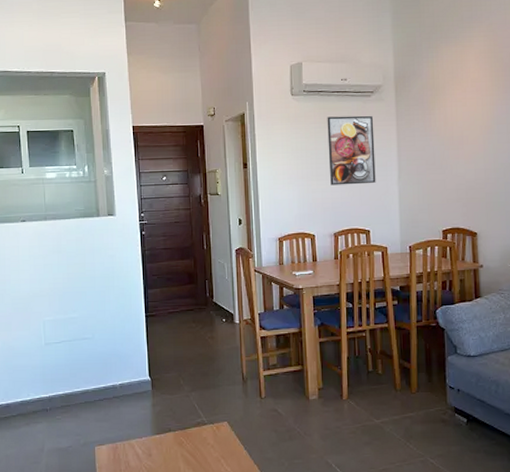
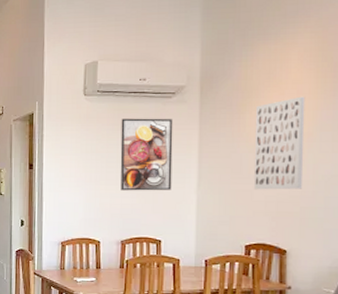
wall art: none [443,93,486,179] -> present [253,96,306,190]

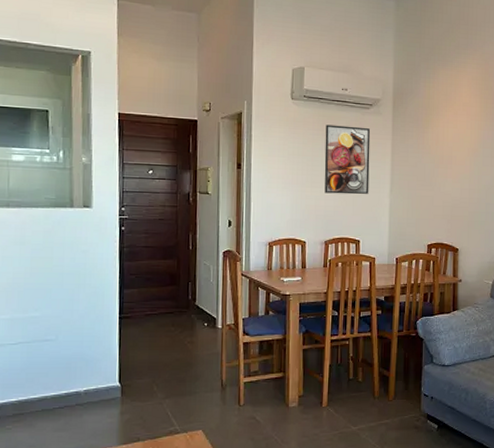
wall art: present [253,96,306,190] -> none [434,117,473,197]

